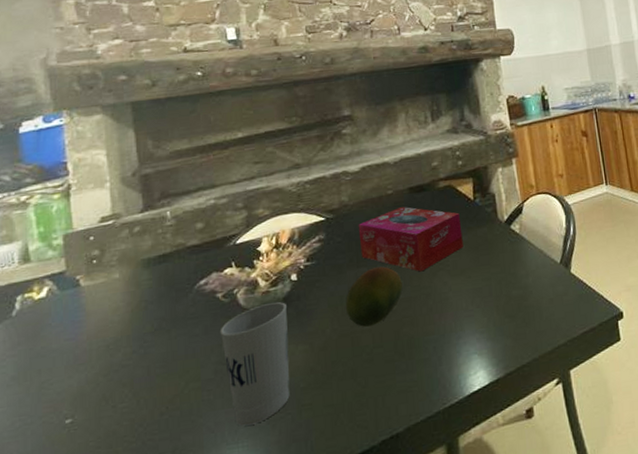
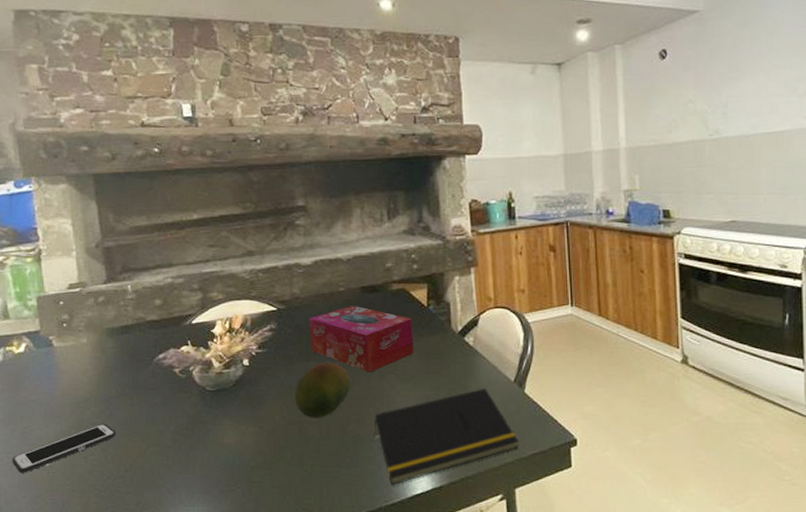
cell phone: none [25,364,150,436] -> present [11,423,116,473]
cup: present [219,301,290,426] -> none [177,383,241,492]
notepad: none [427,273,570,385] -> present [373,389,519,485]

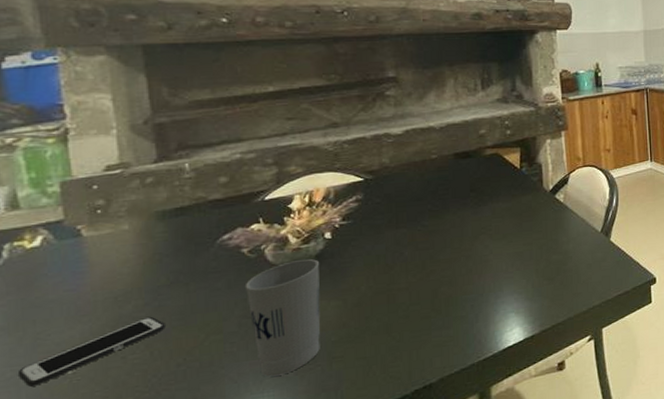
cup: none [177,383,241,492] -> present [244,258,321,377]
fruit: present [295,362,351,418] -> none [383,228,443,285]
tissue box: present [309,306,414,372] -> none [399,172,507,235]
notepad: present [373,389,519,485] -> none [465,240,605,341]

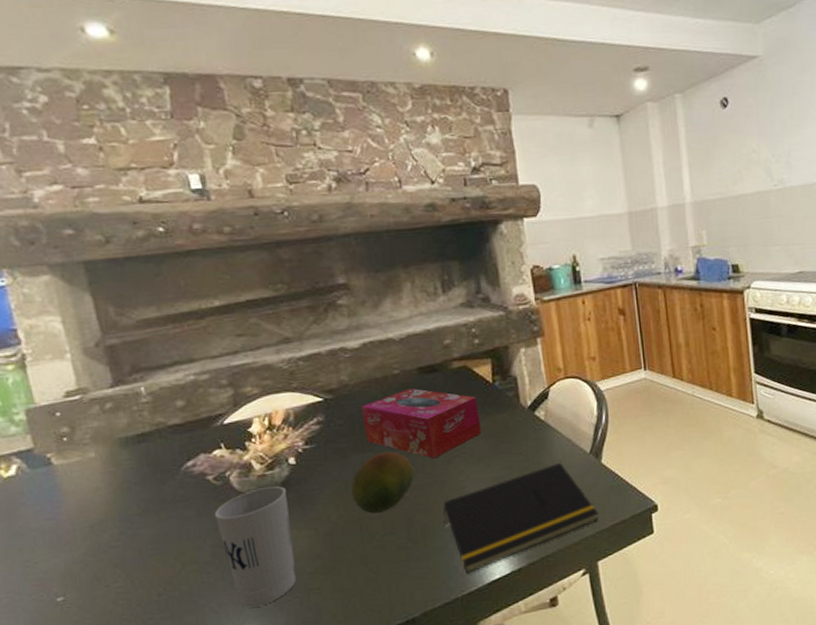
cell phone: present [17,316,166,387] -> none [13,545,143,613]
fruit: none [383,228,443,285] -> present [351,452,414,514]
tissue box: none [399,172,507,235] -> present [361,388,481,459]
notepad: none [465,240,605,341] -> present [442,463,599,573]

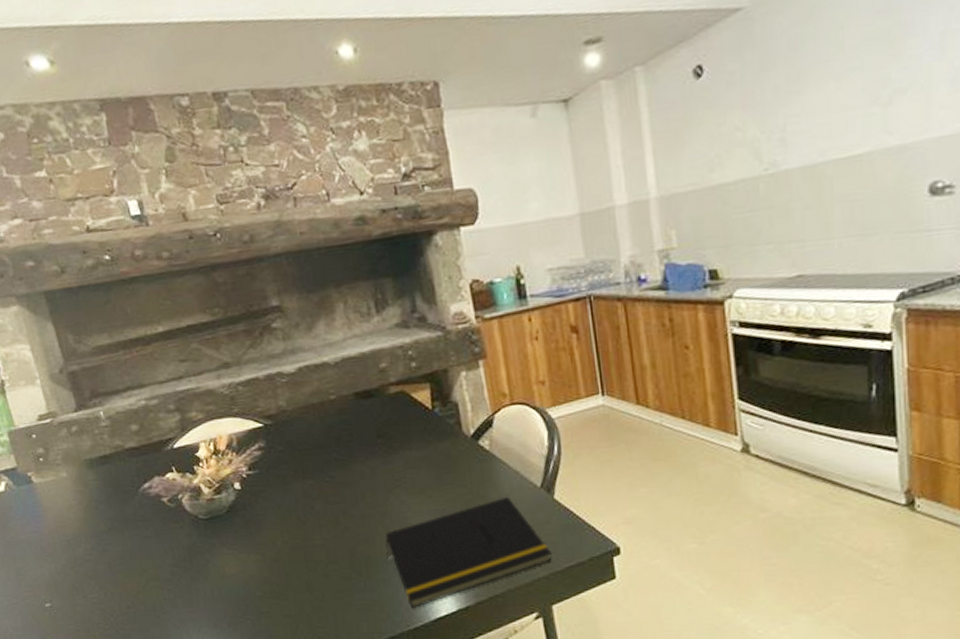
cup: present [214,485,296,608] -> none [170,509,247,626]
fruit: present [351,452,414,514] -> none [294,480,355,542]
tissue box: present [361,388,481,459] -> none [300,415,422,488]

